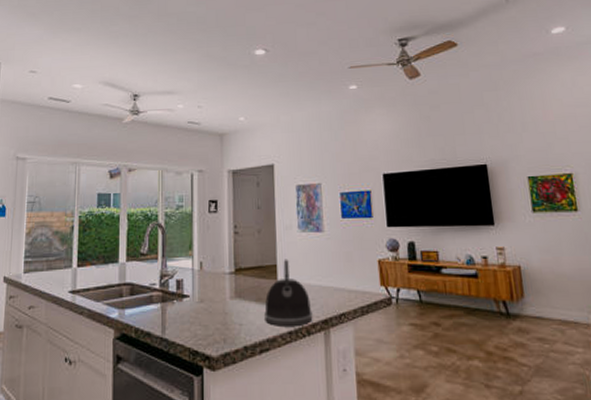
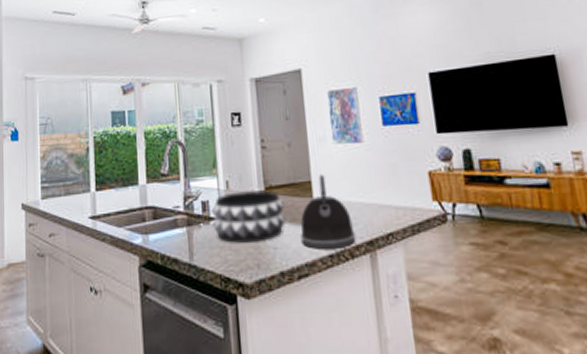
decorative bowl: none [184,270,253,319] -> present [211,189,287,243]

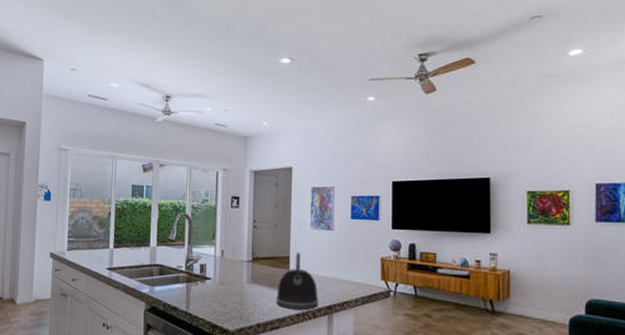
decorative bowl: present [211,189,287,243] -> none [207,258,267,300]

